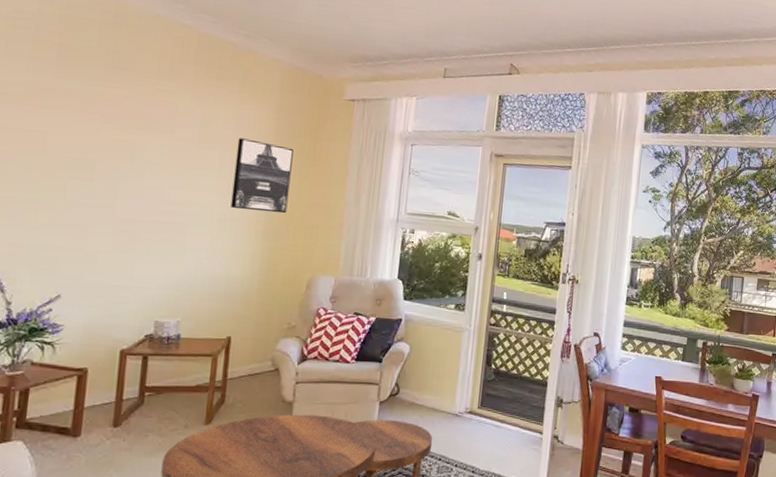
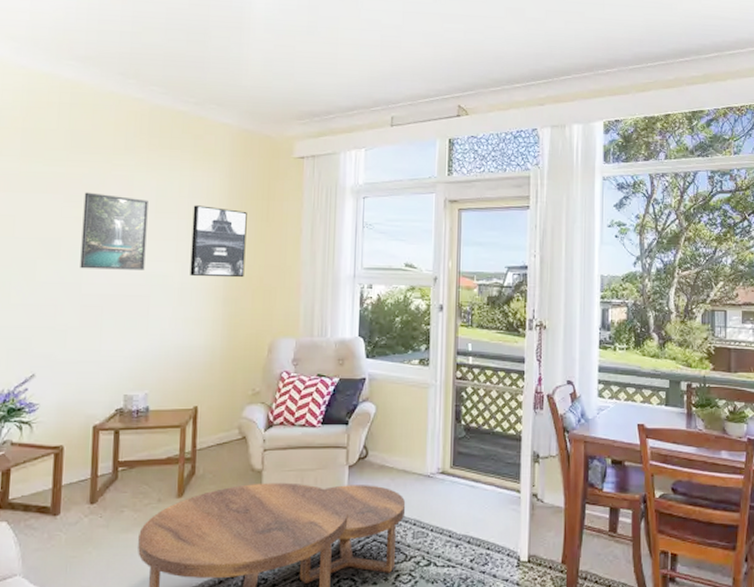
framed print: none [115,115,191,199] -> present [80,192,148,270]

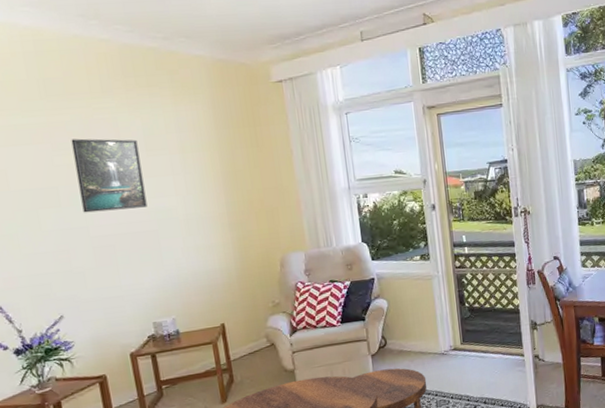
wall art: present [190,205,247,278] -> none [182,138,245,207]

